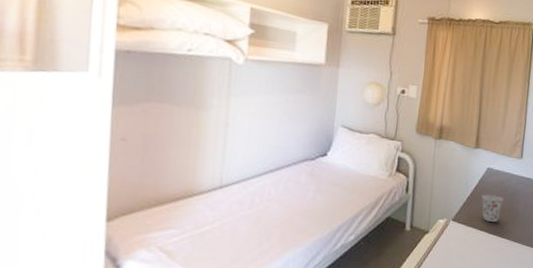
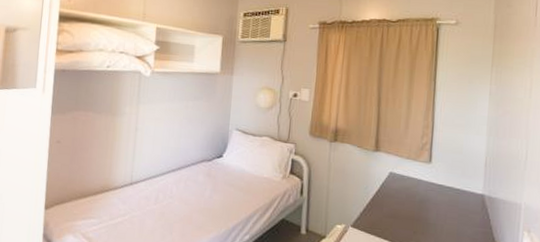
cup: present [482,194,503,222] -> none [385,200,410,231]

